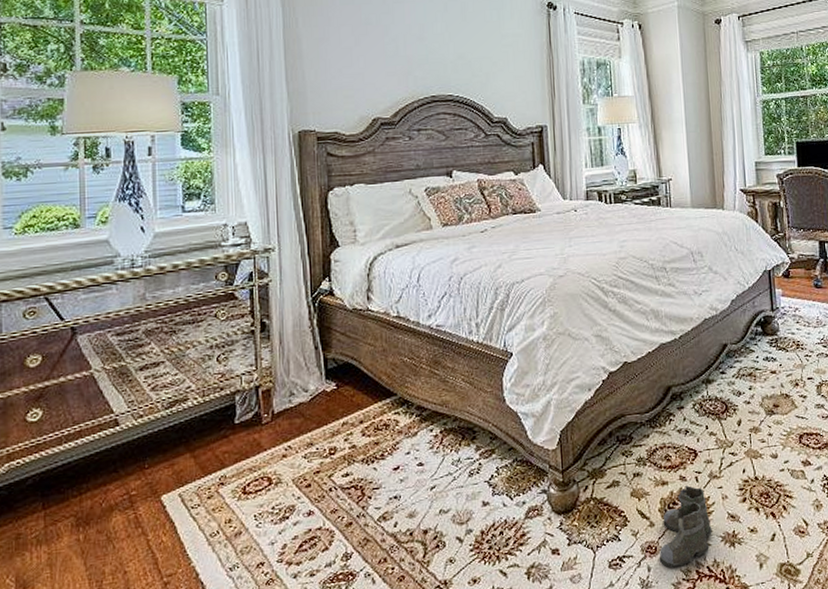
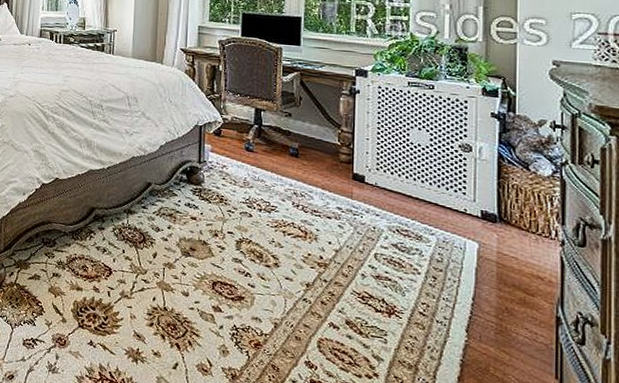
boots: present [659,484,712,570] -> none [67,295,118,372]

